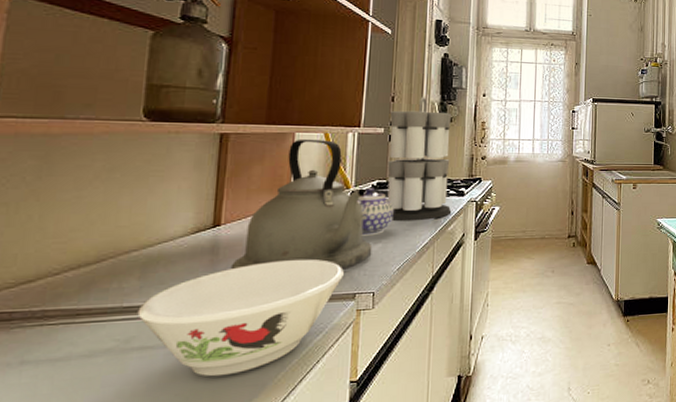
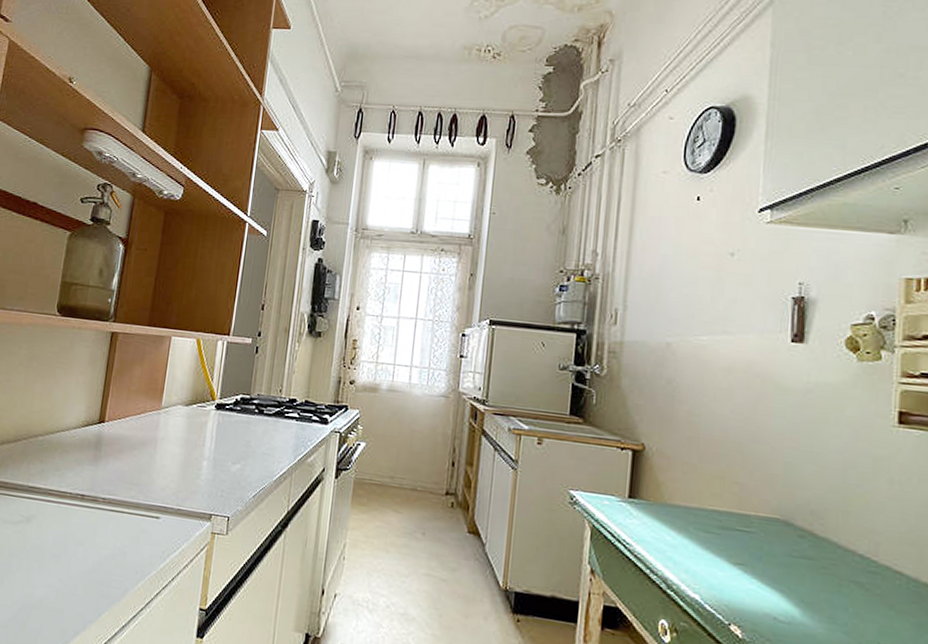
bowl: present [137,258,344,377] -> none [38,465,203,572]
kettle: present [230,140,372,271] -> none [109,344,231,488]
teapot: present [357,187,394,237] -> none [221,401,255,455]
spice rack: present [387,97,452,222] -> none [249,306,322,447]

